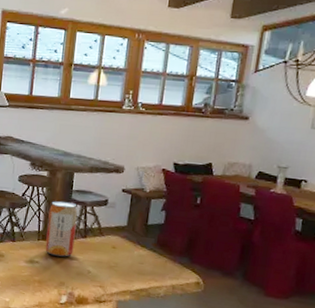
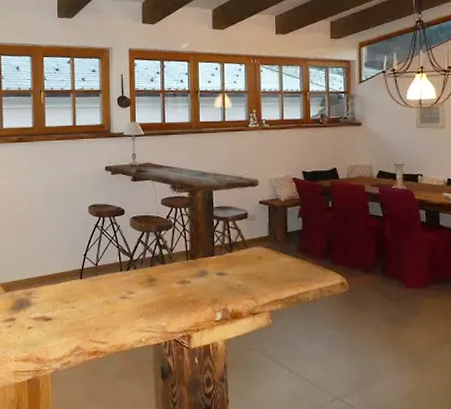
beverage can: present [45,200,78,257] -> none [194,219,222,273]

